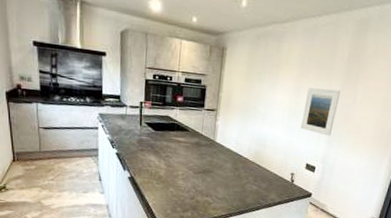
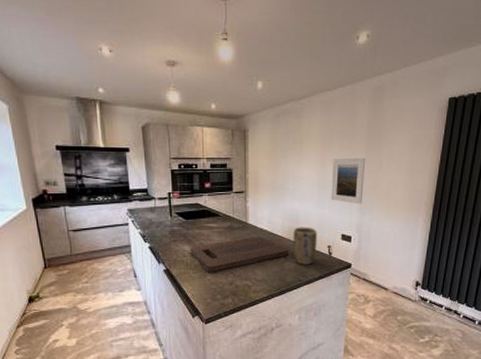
cutting board: none [156,155,253,185] -> present [190,236,289,273]
plant pot: none [256,151,283,189] -> present [293,227,317,265]

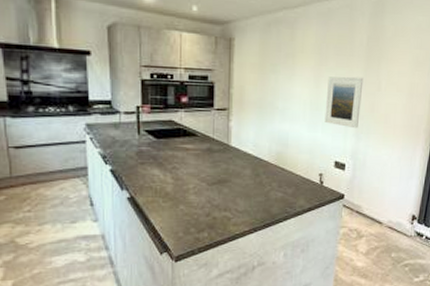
cutting board: present [190,236,289,273] -> none [161,160,276,202]
plant pot: present [293,227,317,265] -> none [280,151,308,195]

